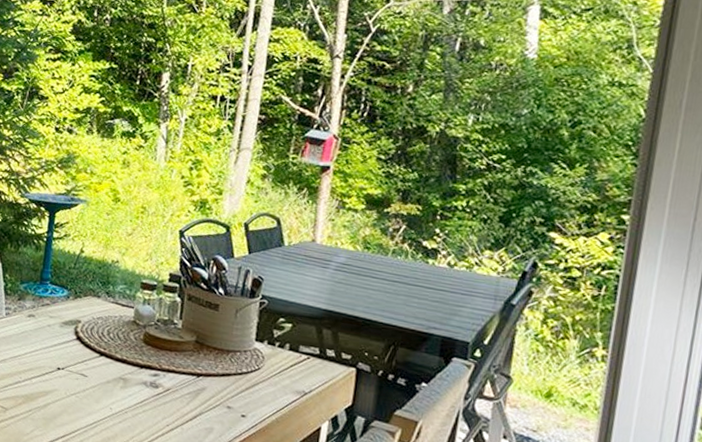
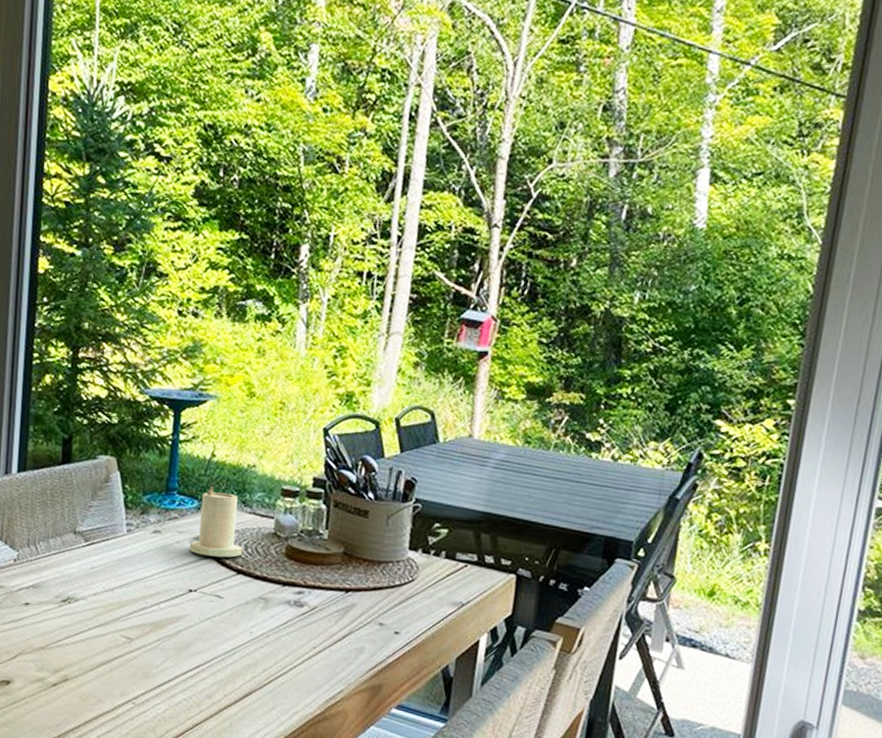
candle: none [59,278,106,341] -> present [189,486,243,558]

